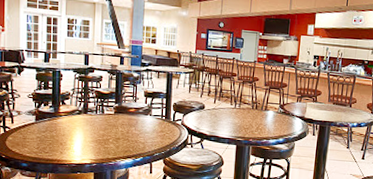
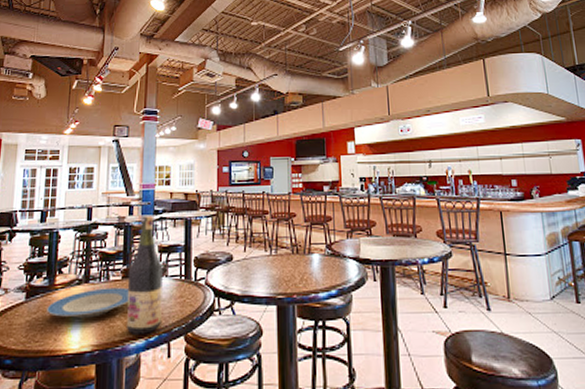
plate: none [54,119,121,140] -> present [47,287,130,318]
wine bottle: none [117,66,148,156] -> present [126,215,163,334]

